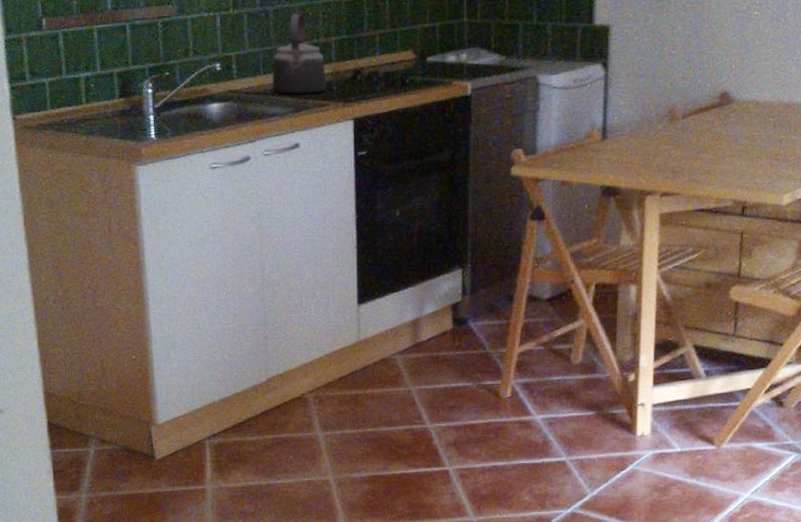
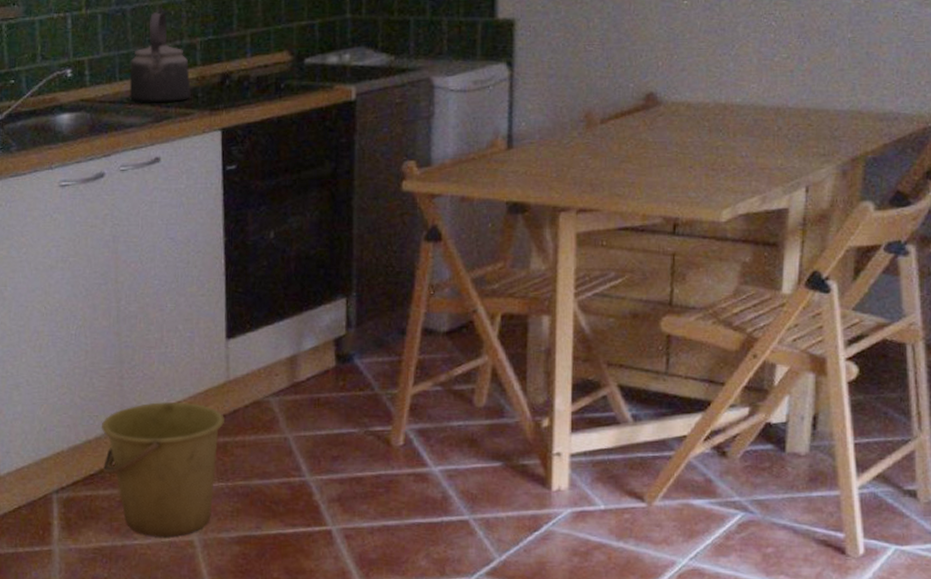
bucket: none [248,360,356,476] -> present [101,402,224,537]

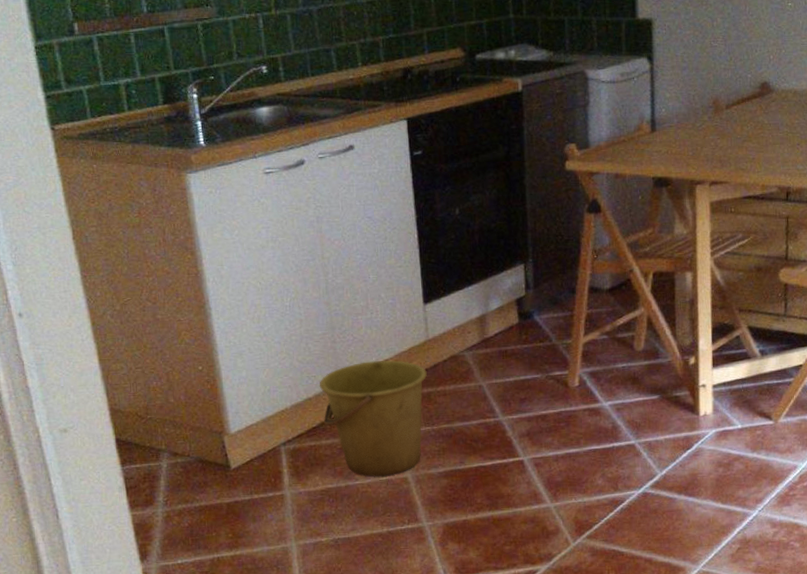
kettle: present [129,12,191,103] -> none [320,13,377,96]

